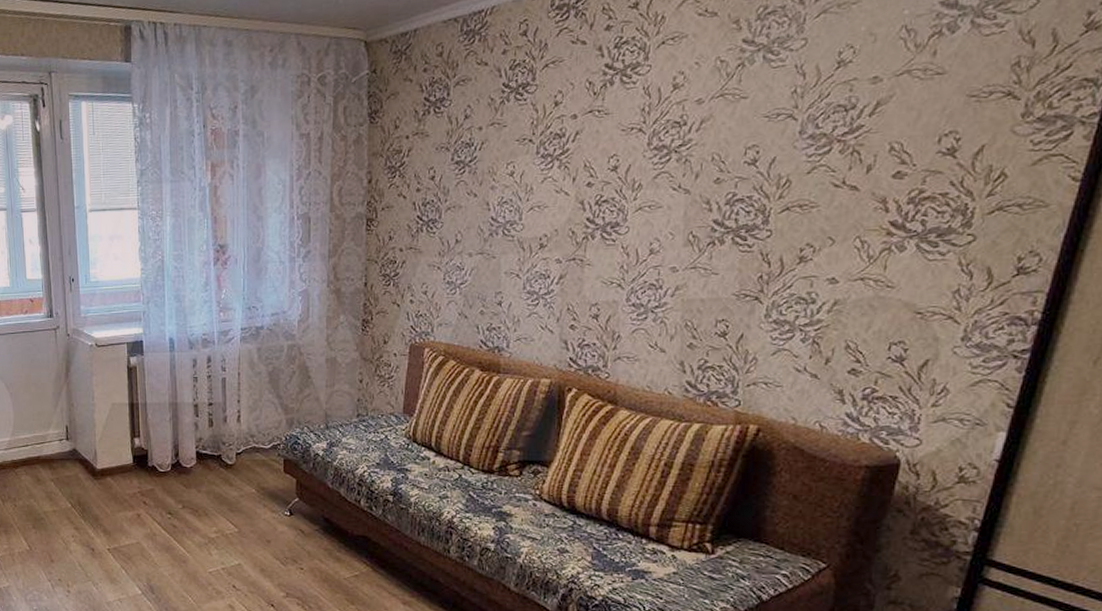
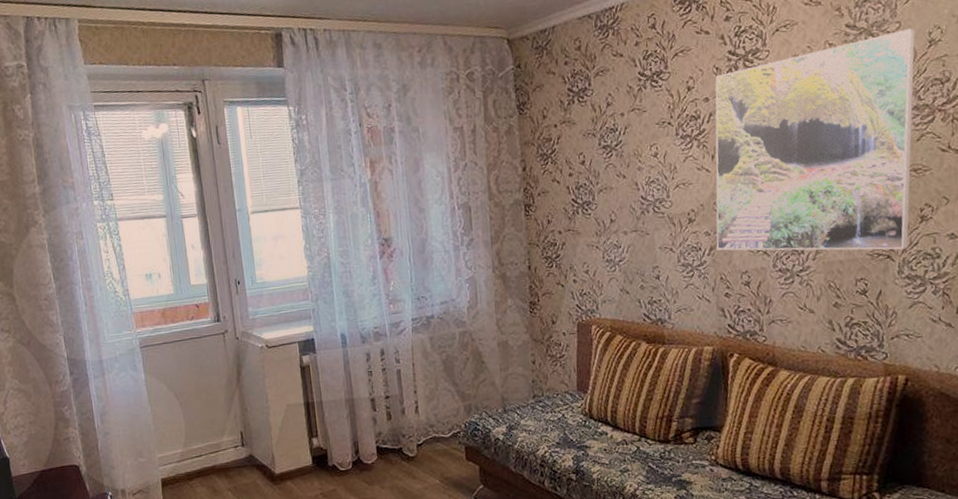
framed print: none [566,46,823,292] -> present [715,28,916,251]

